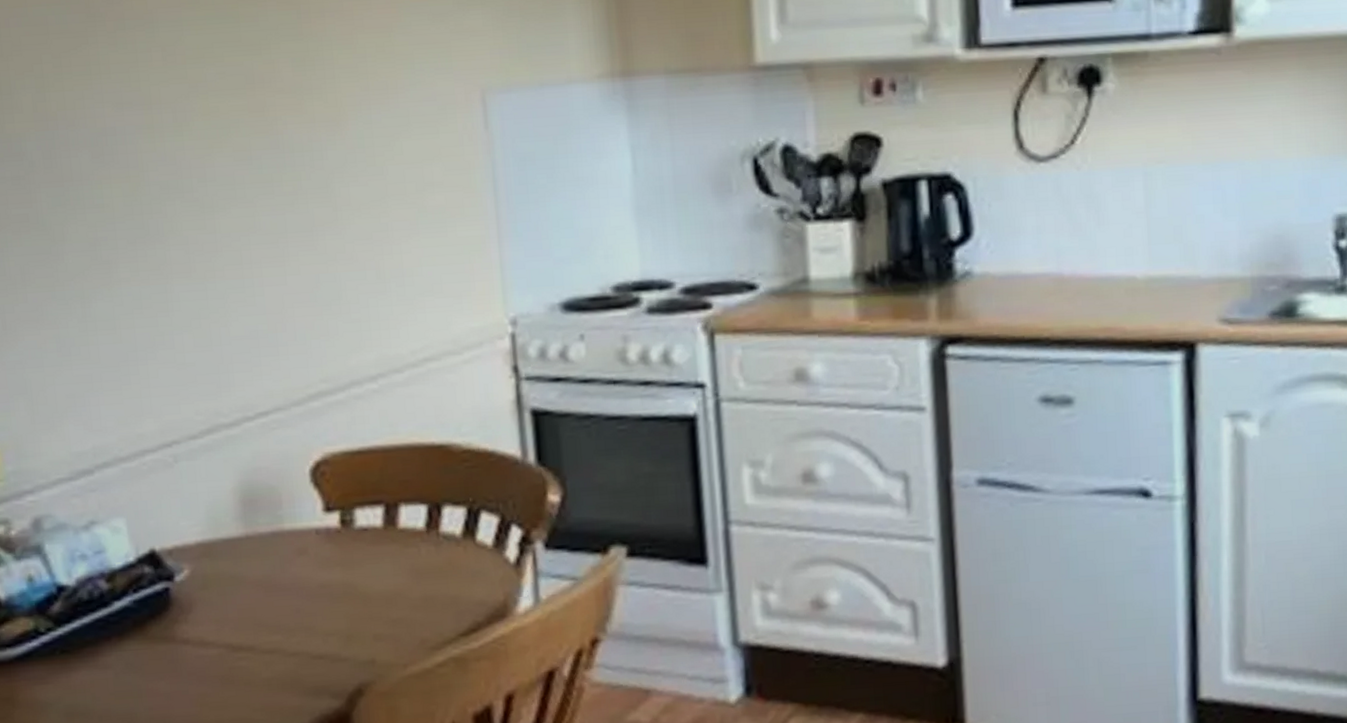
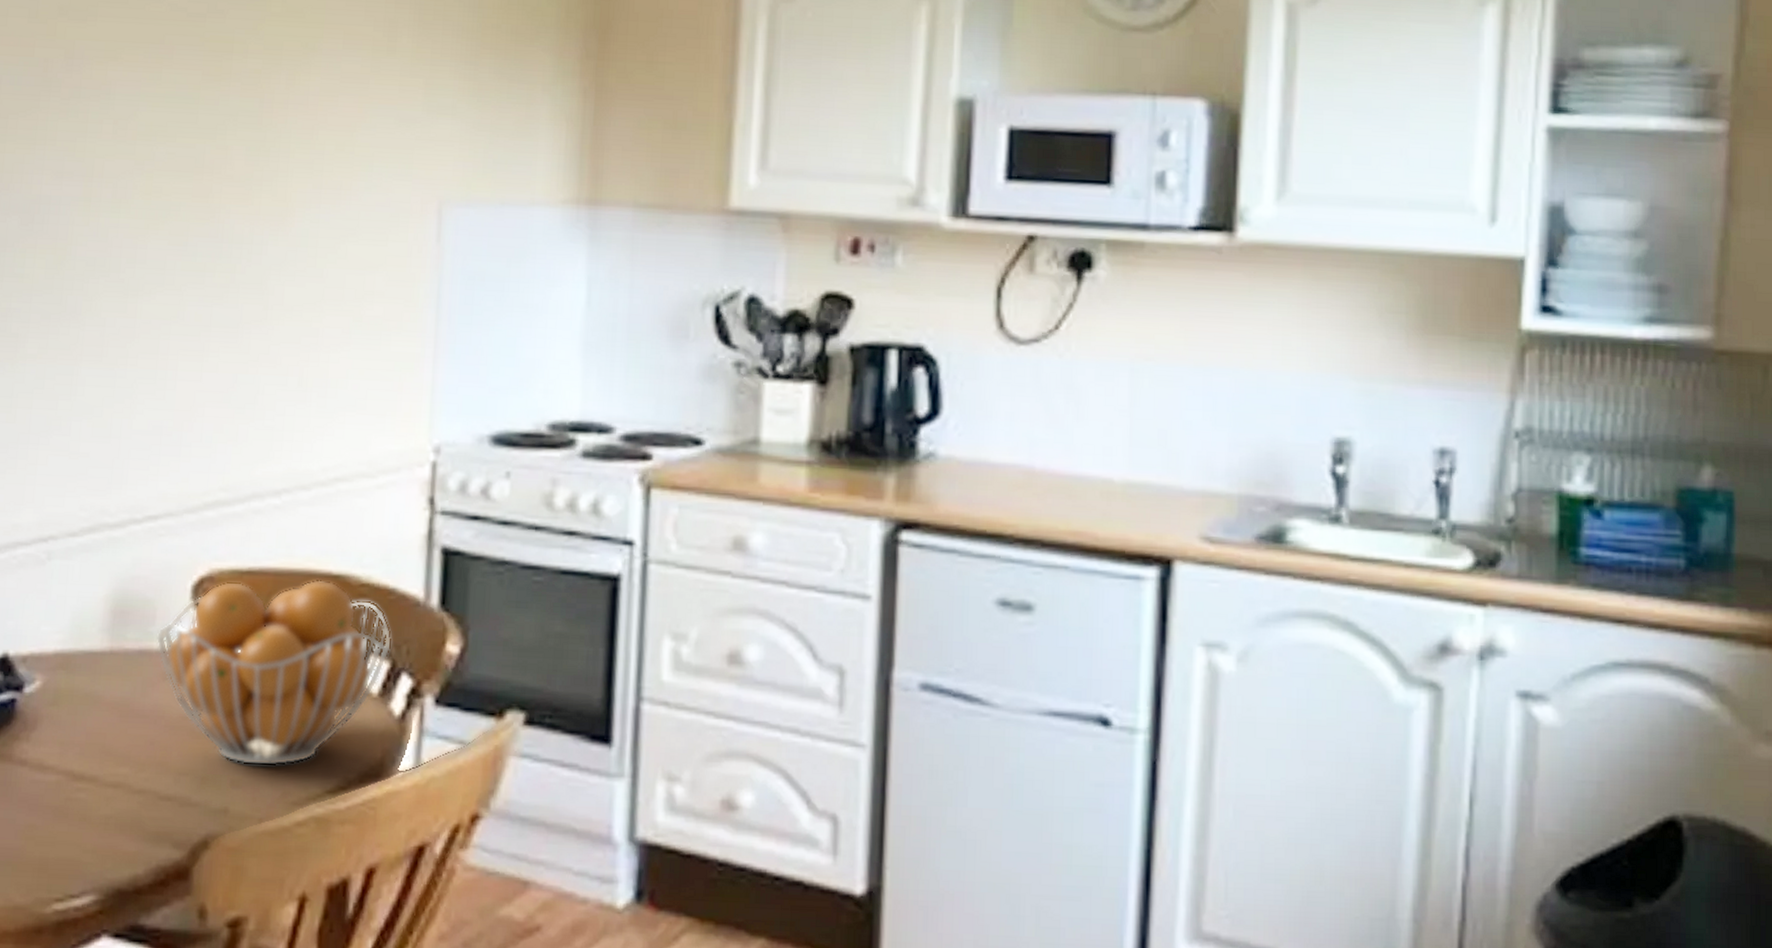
fruit basket: none [285,451,499,621] -> present [155,580,392,767]

